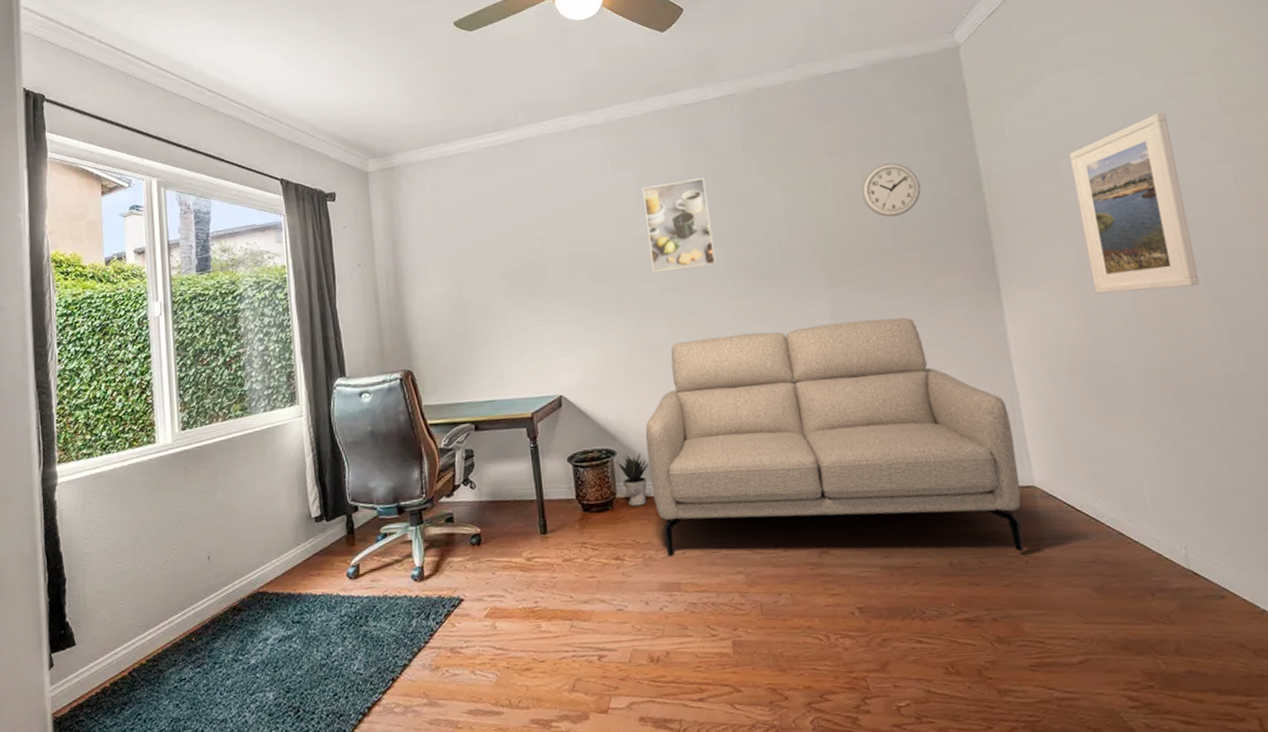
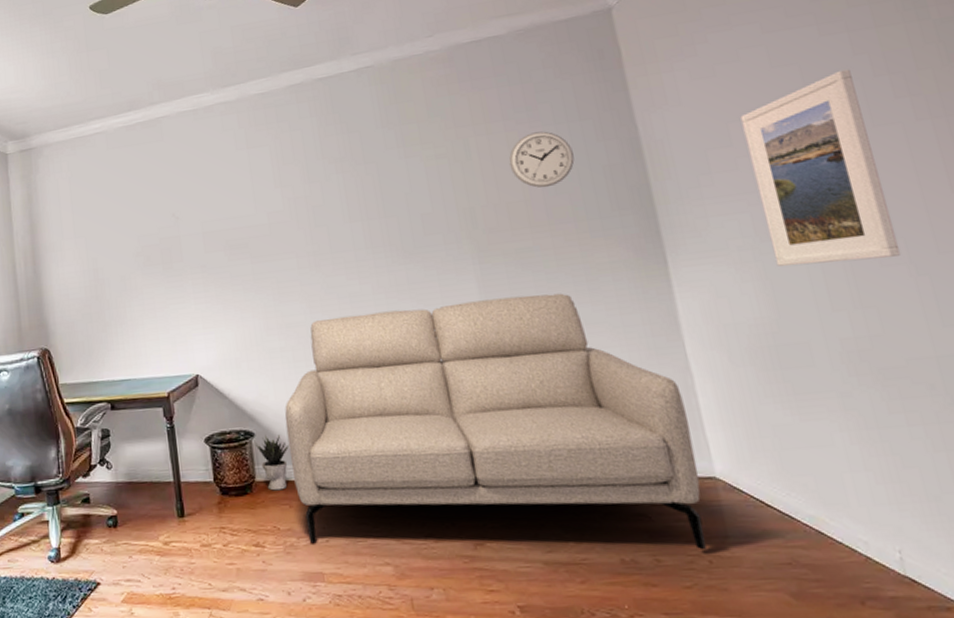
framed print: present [643,178,716,273] -> none [278,151,356,249]

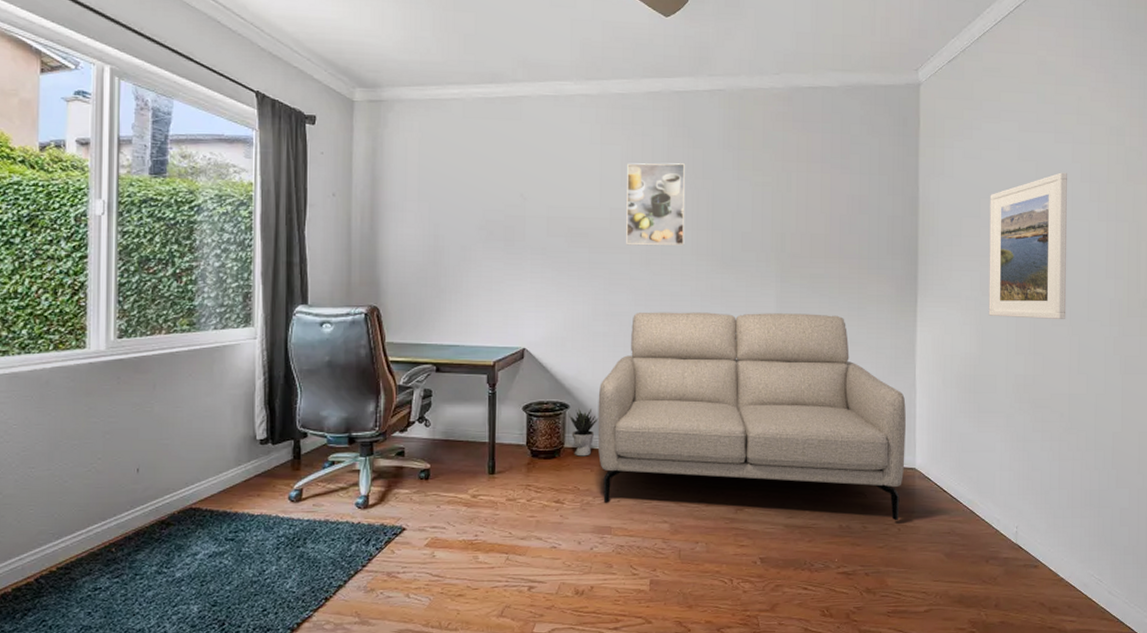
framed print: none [278,151,356,249] -> present [626,163,685,246]
wall clock: present [509,131,575,188] -> none [819,178,869,227]

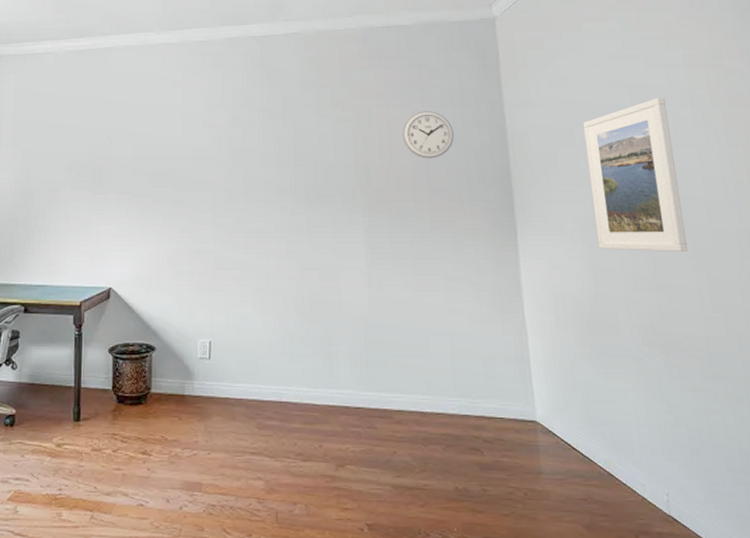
potted plant: present [569,407,599,457] -> none [155,349,186,403]
sofa: present [597,312,906,521] -> none [185,249,524,484]
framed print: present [626,163,685,246] -> none [208,103,268,183]
wall clock: none [819,178,869,227] -> present [402,111,454,159]

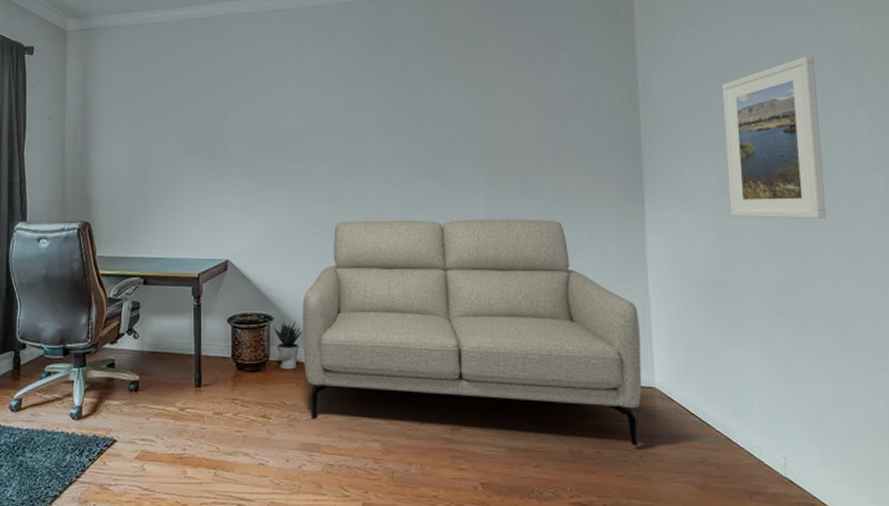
potted plant: none [155,349,186,403] -> present [273,319,304,370]
sofa: none [185,249,524,484] -> present [302,219,642,447]
wall clock: present [402,111,454,159] -> none [527,75,582,126]

